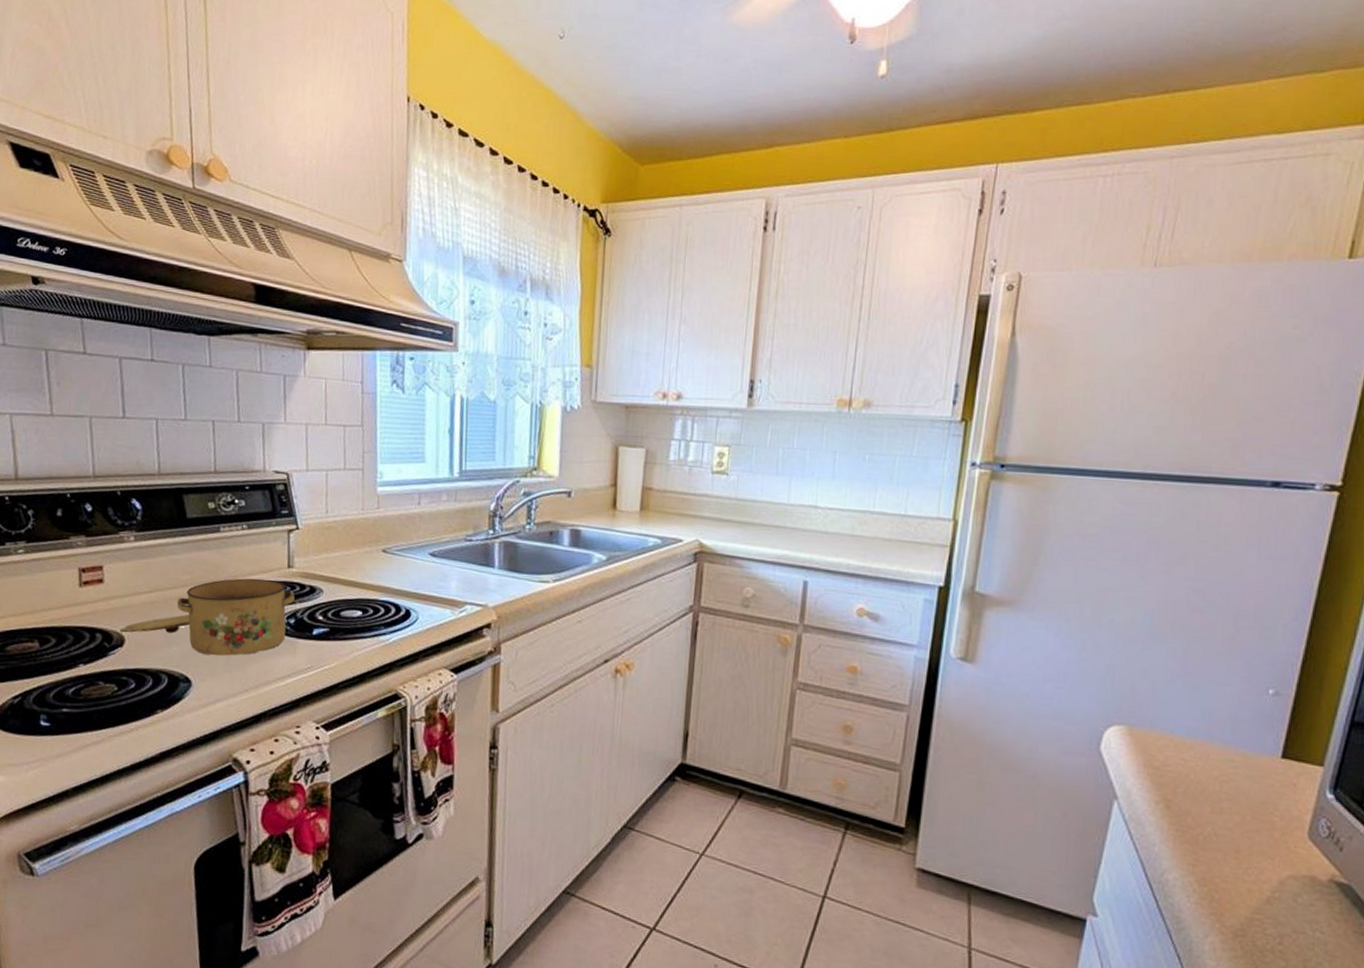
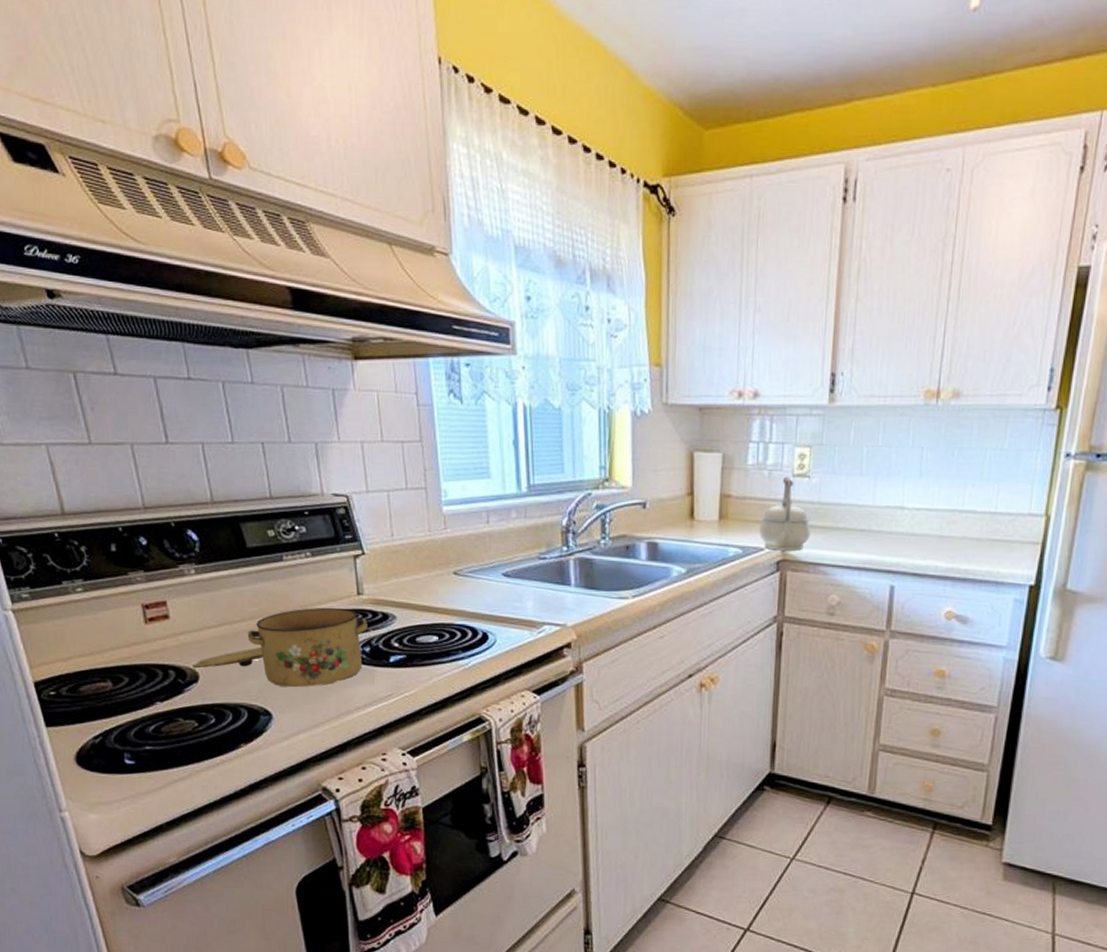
kettle: none [678,472,728,544] -> present [759,476,811,551]

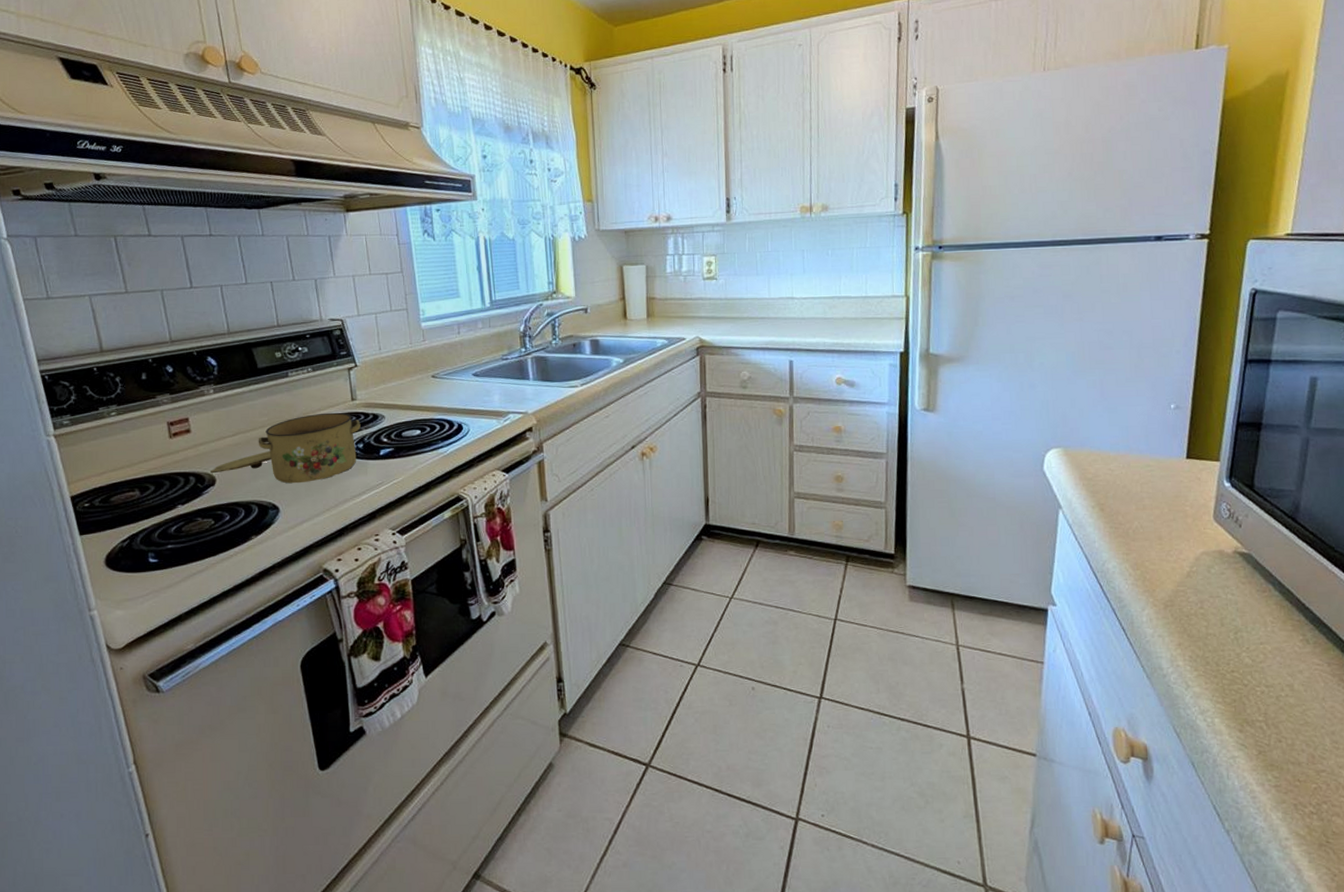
kettle: present [759,476,811,551] -> none [680,279,721,339]

